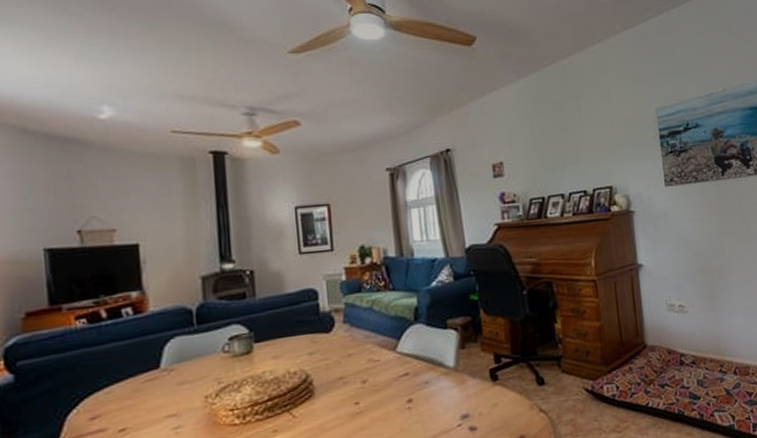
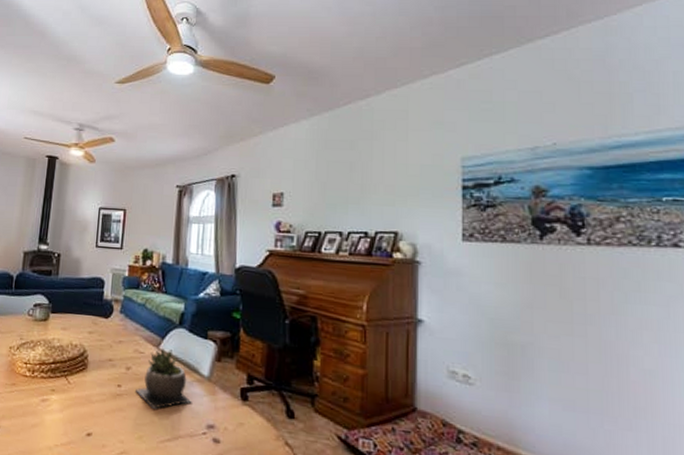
succulent plant: none [377,349,442,417] -> present [136,347,192,409]

